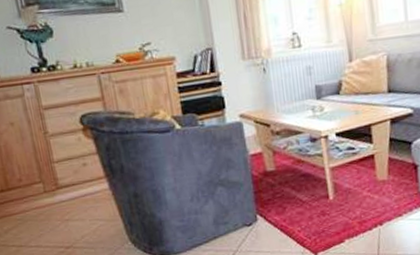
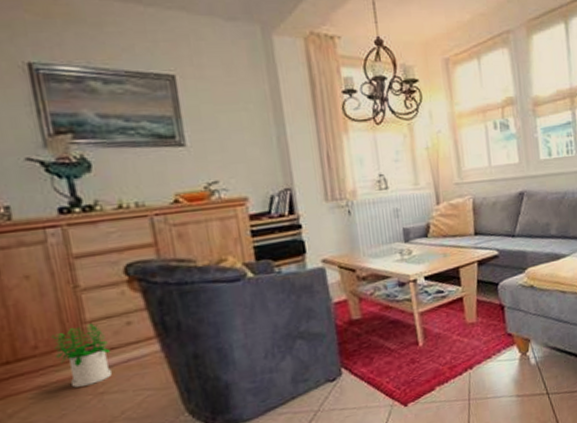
potted plant: none [30,162,74,214] -> present [51,322,112,388]

